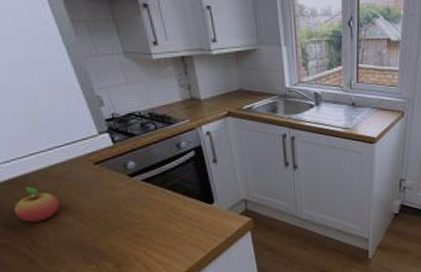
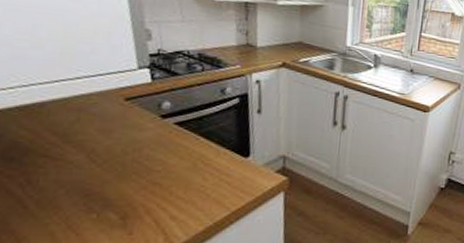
fruit: present [14,186,60,222] -> none [17,116,74,157]

